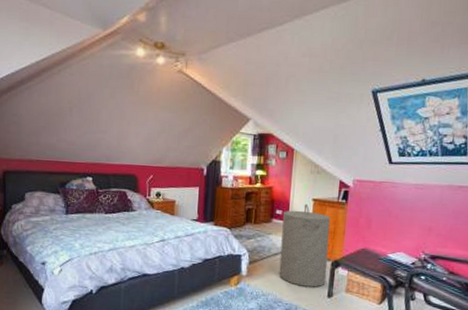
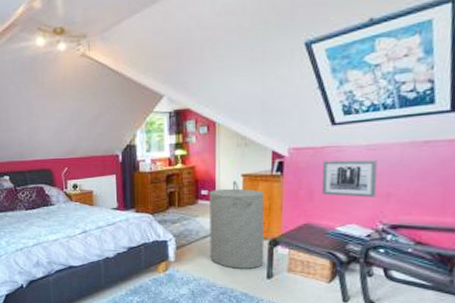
wall art: none [378,194,423,230] -> present [321,159,377,198]

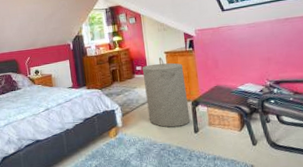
wall art: present [321,159,377,198] -> none [220,34,261,63]

